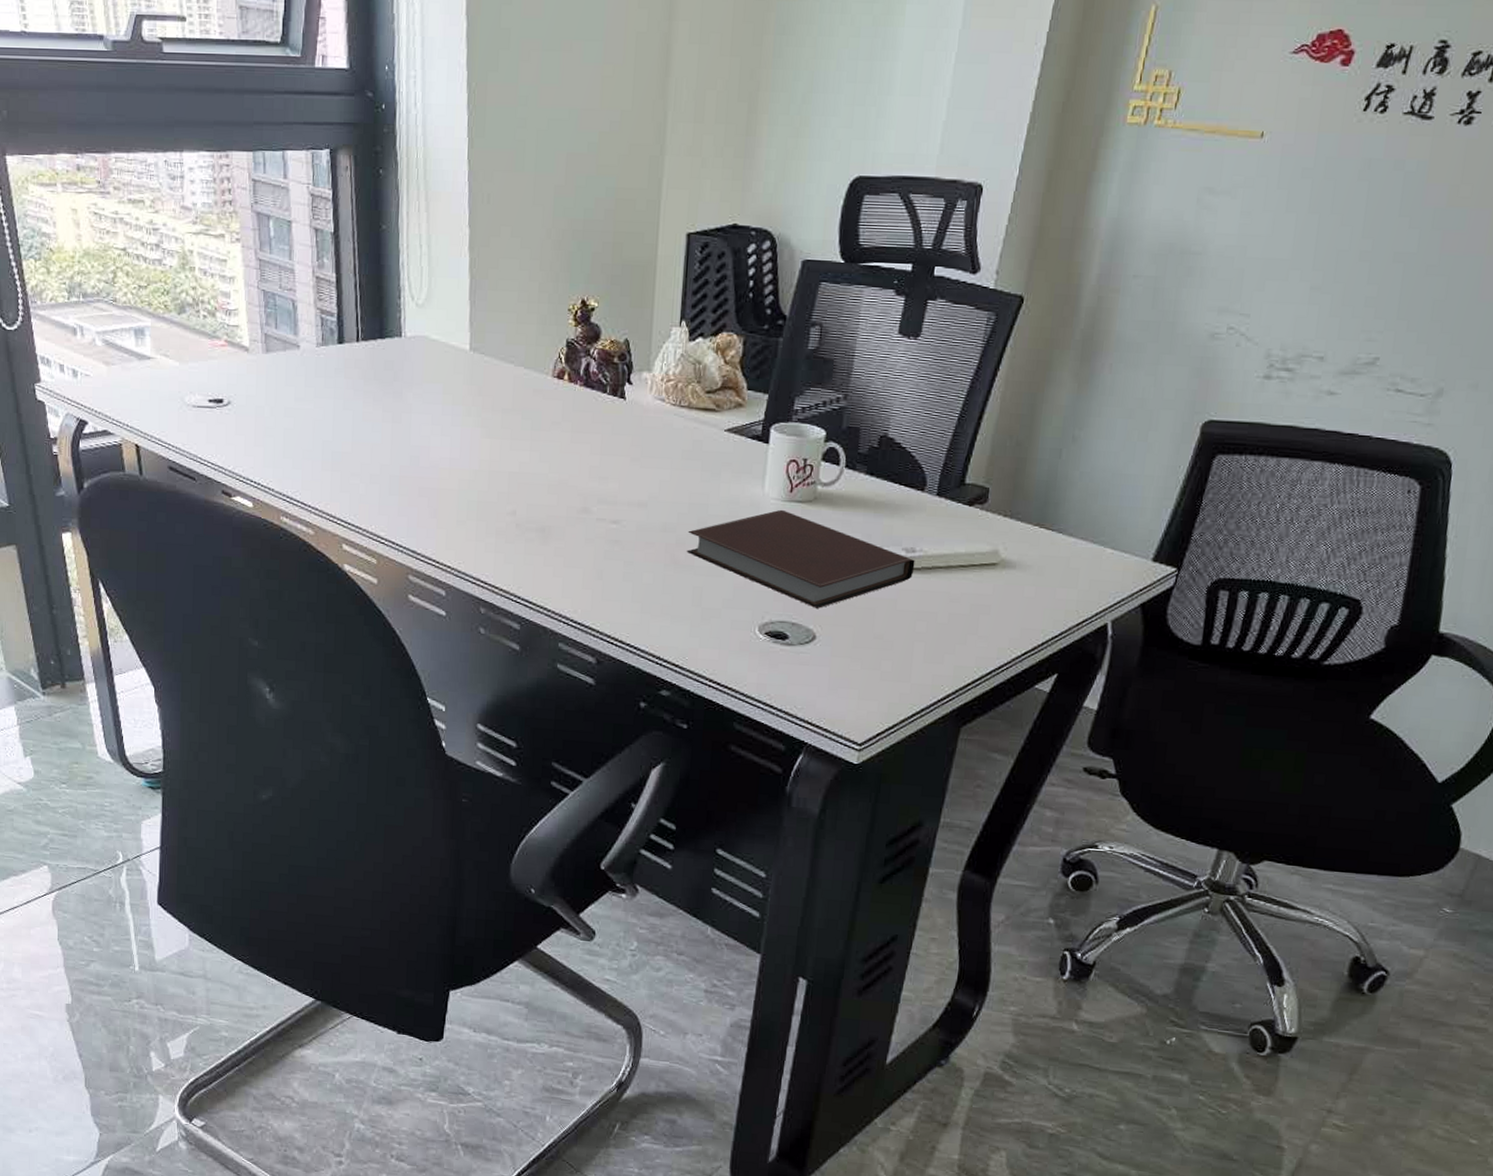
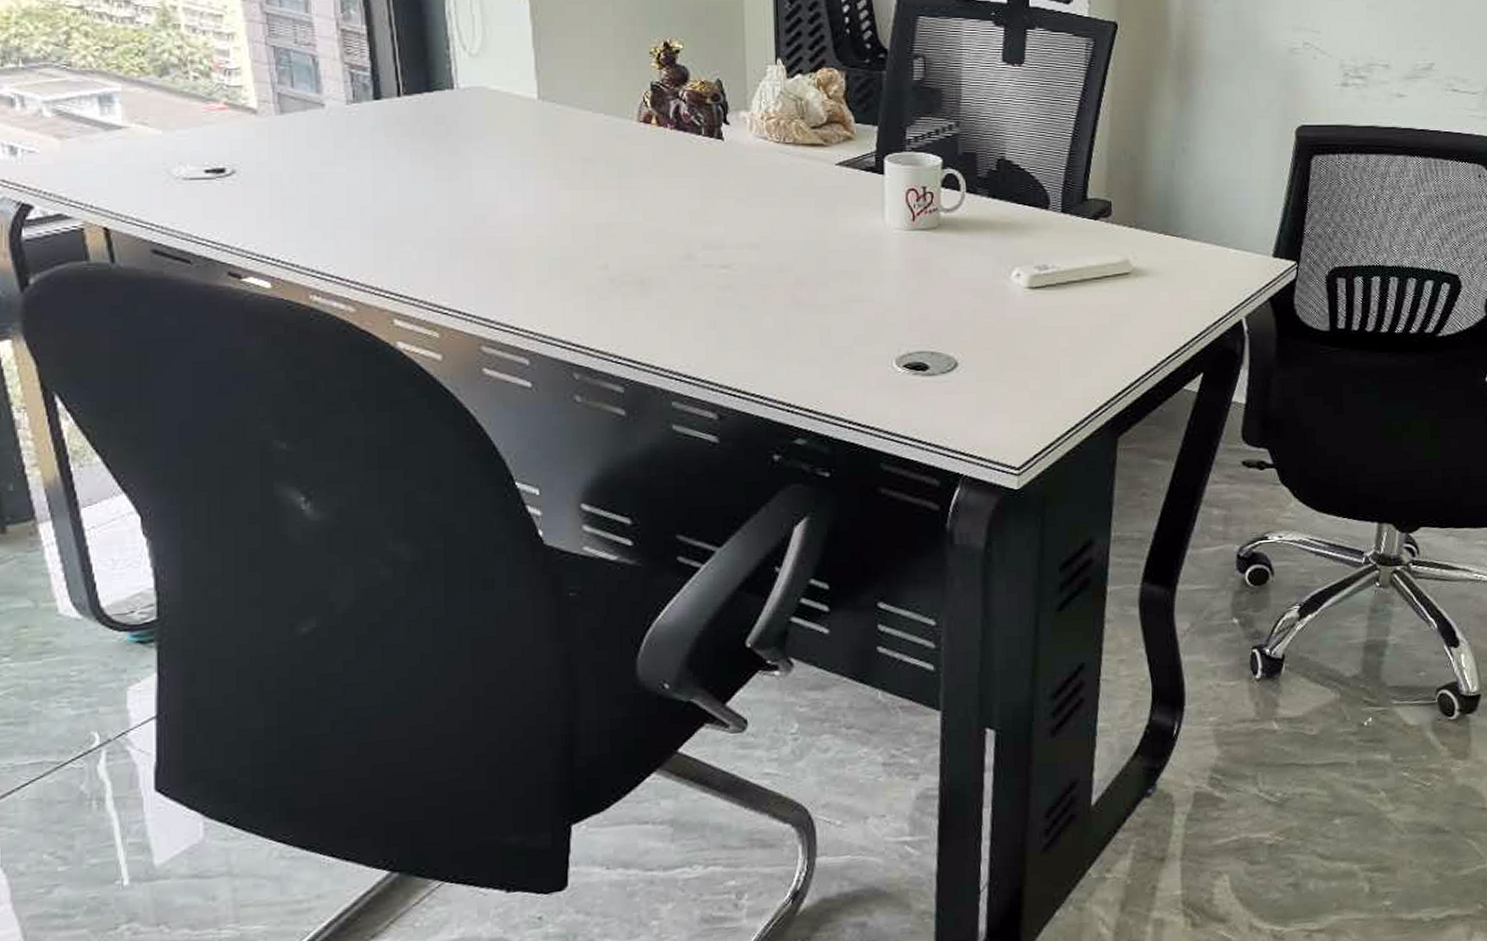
notebook: present [686,509,915,608] -> none [807,238,1050,335]

